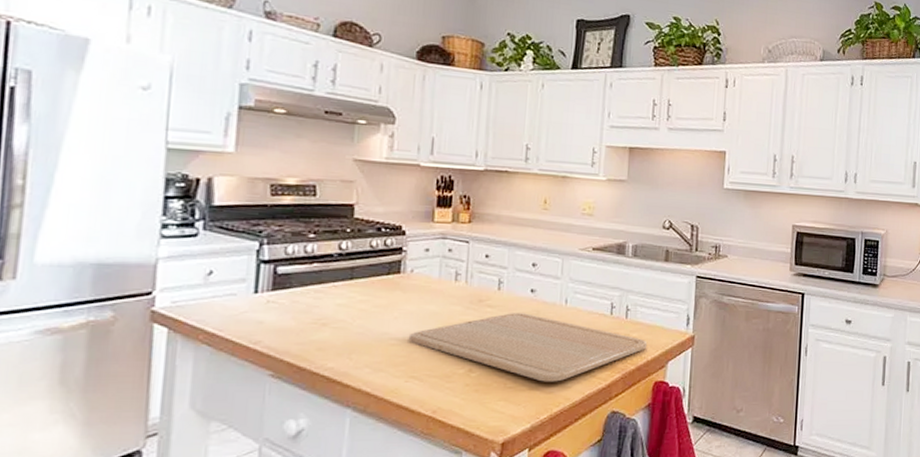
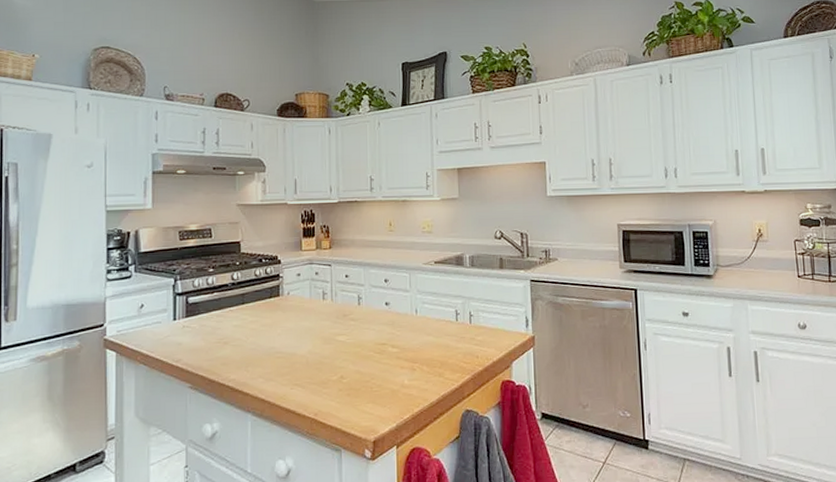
chopping board: present [408,313,648,382] -> none [290,324,492,385]

